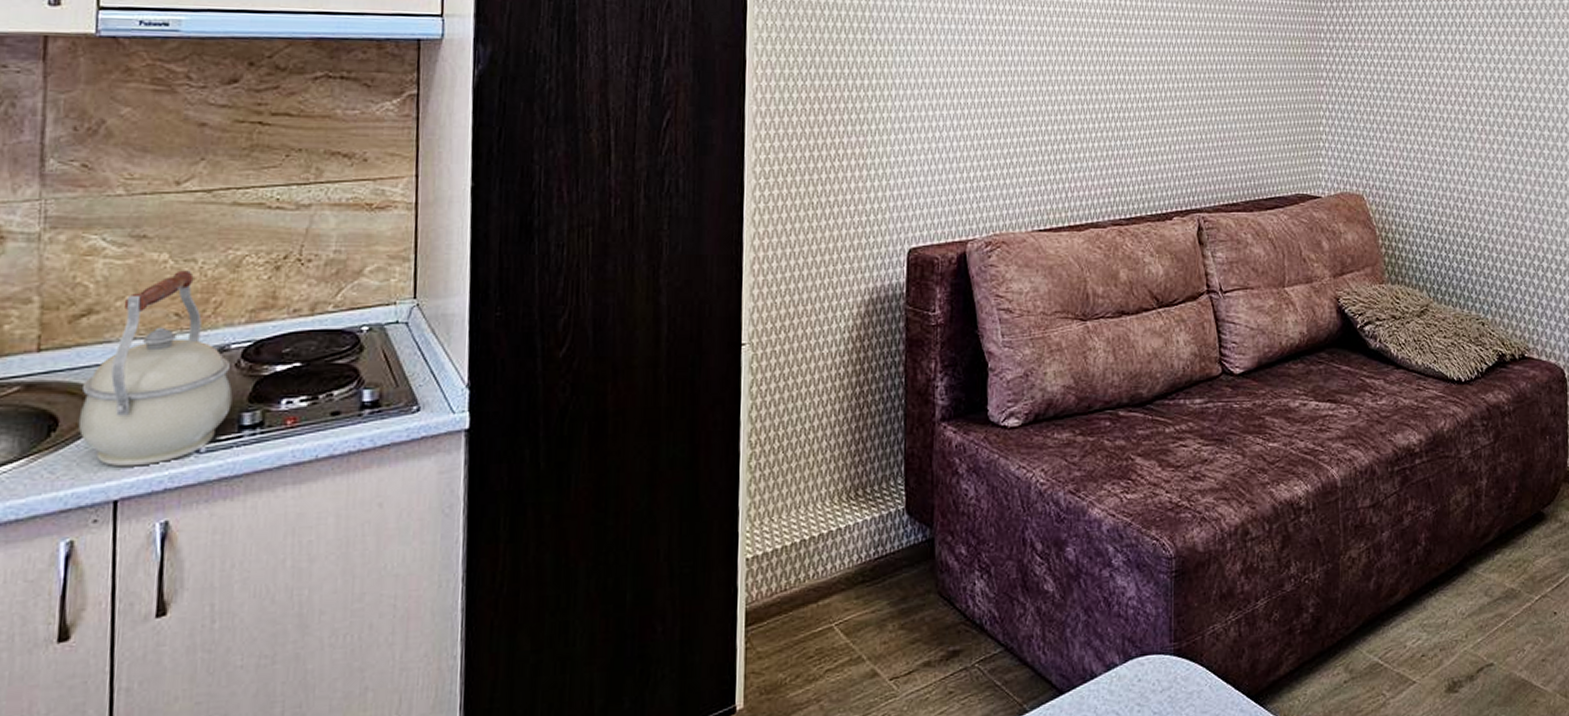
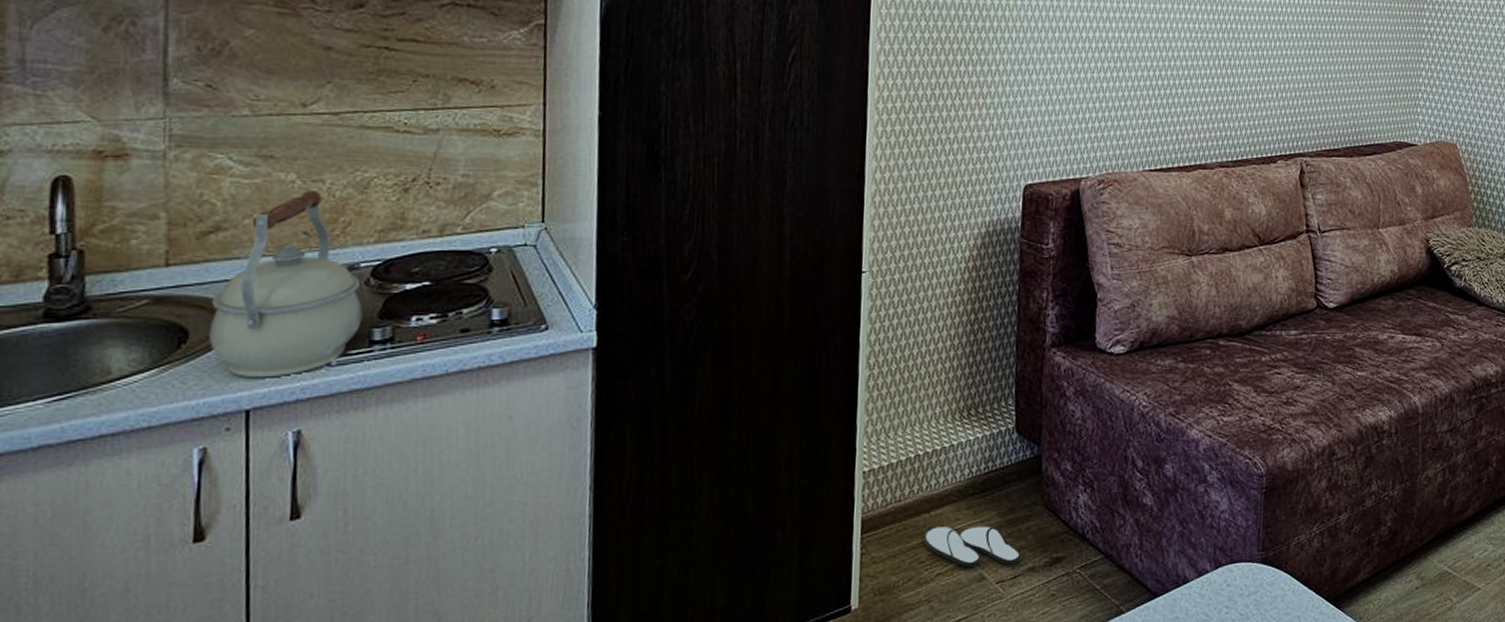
slippers: none [811,616,916,662] -> present [924,526,1021,567]

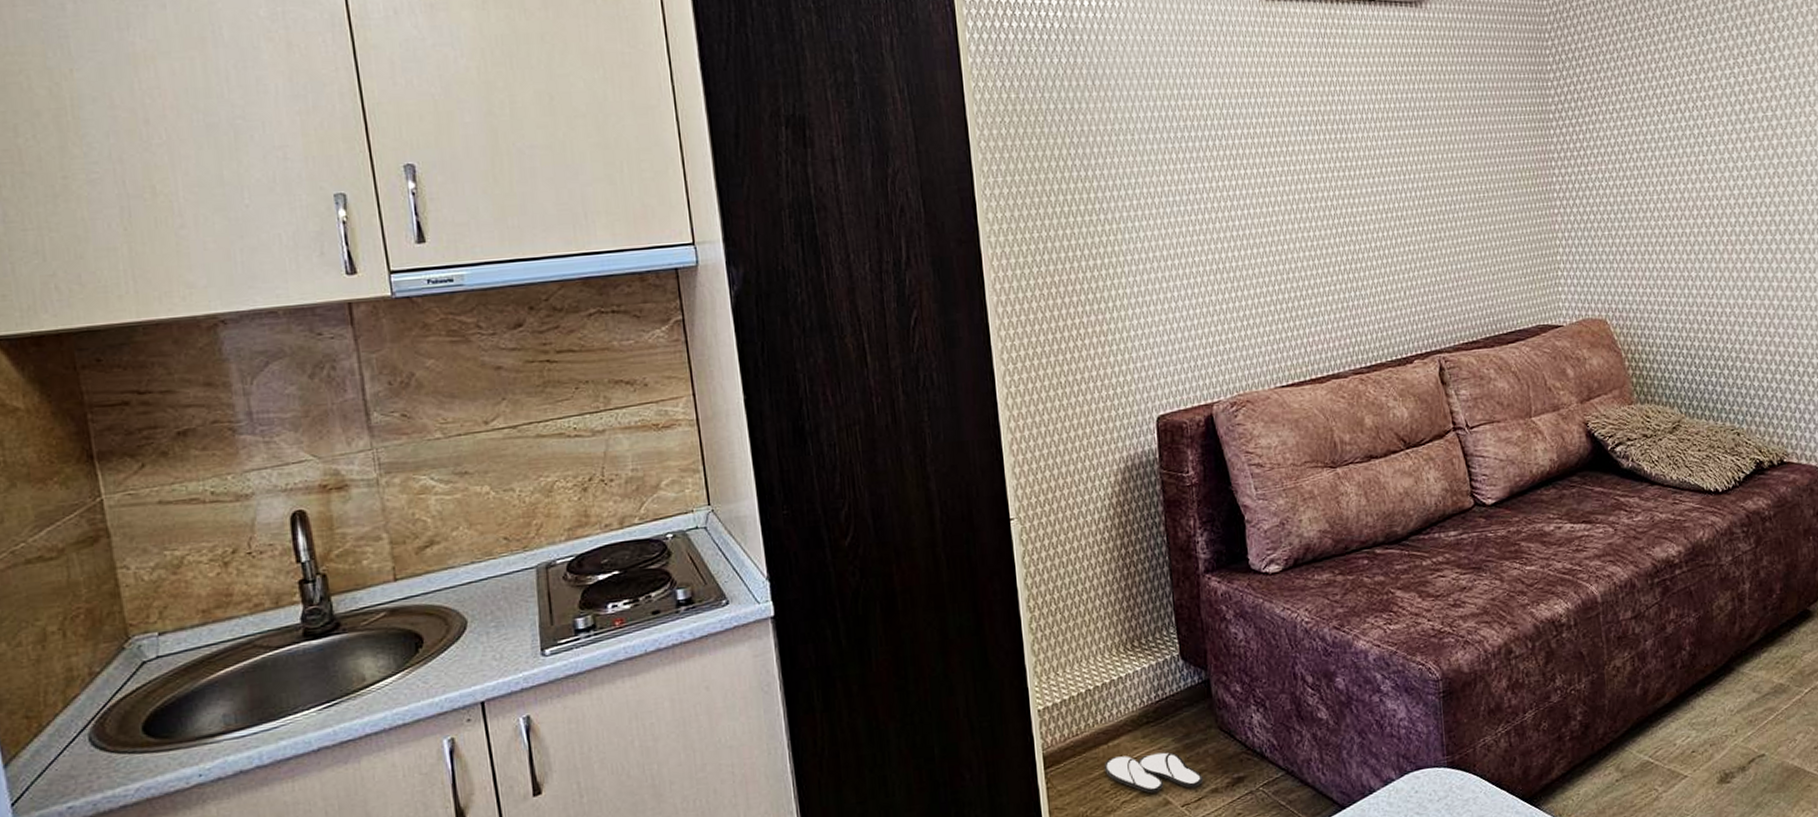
kettle: present [208,190,363,379] -> none [436,498,566,674]

